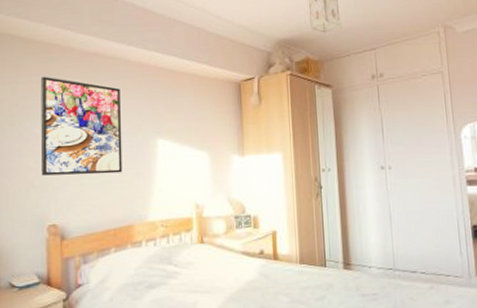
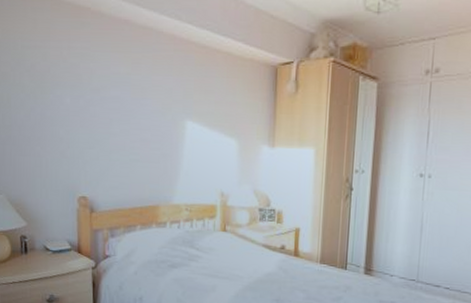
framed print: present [40,76,122,176] -> none [71,42,151,153]

